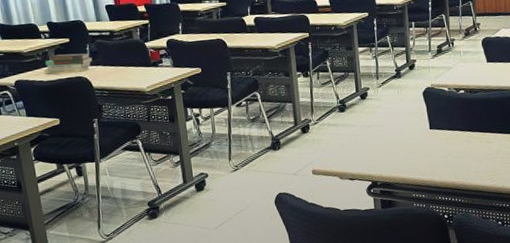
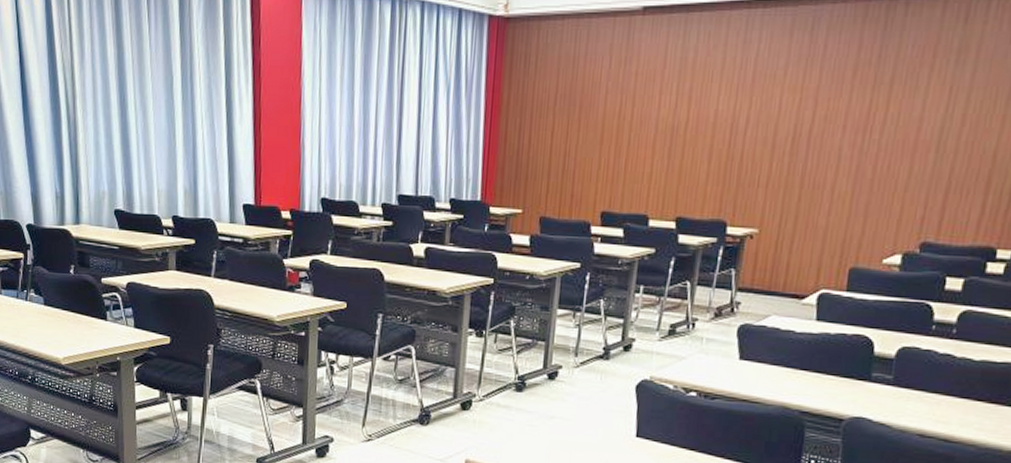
books: present [43,53,93,74] -> none [160,258,218,285]

